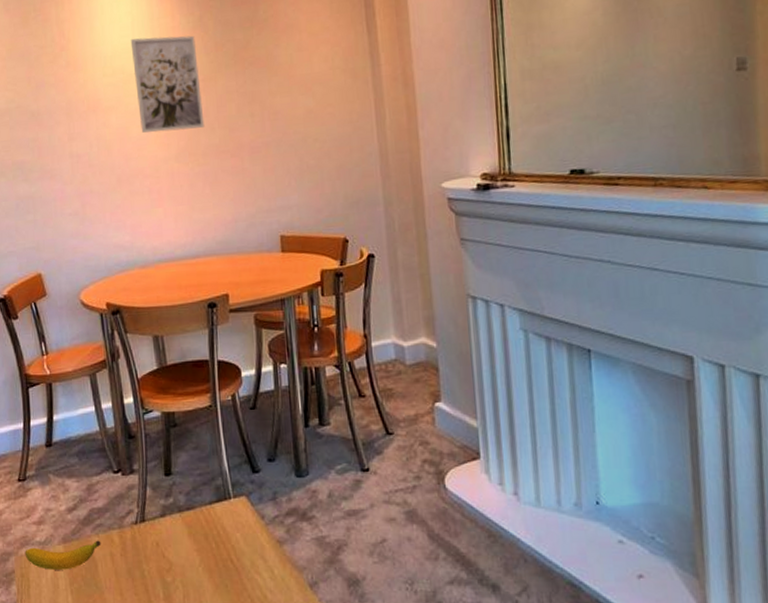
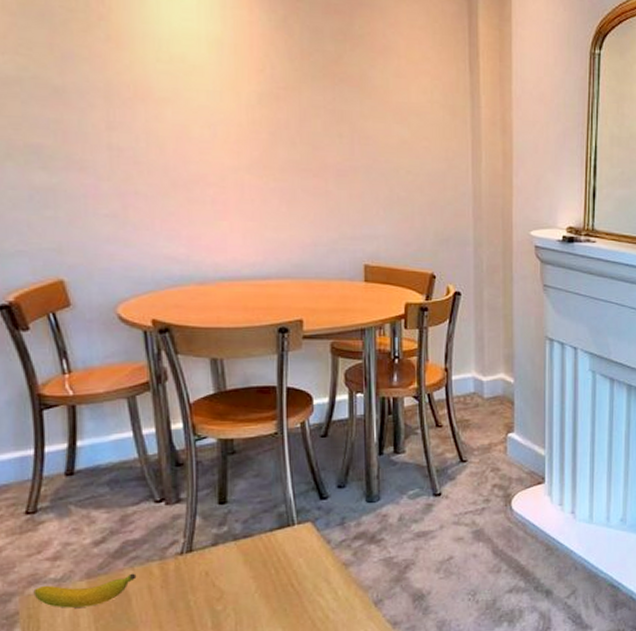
wall art: present [130,35,205,133] -> none [194,25,284,140]

